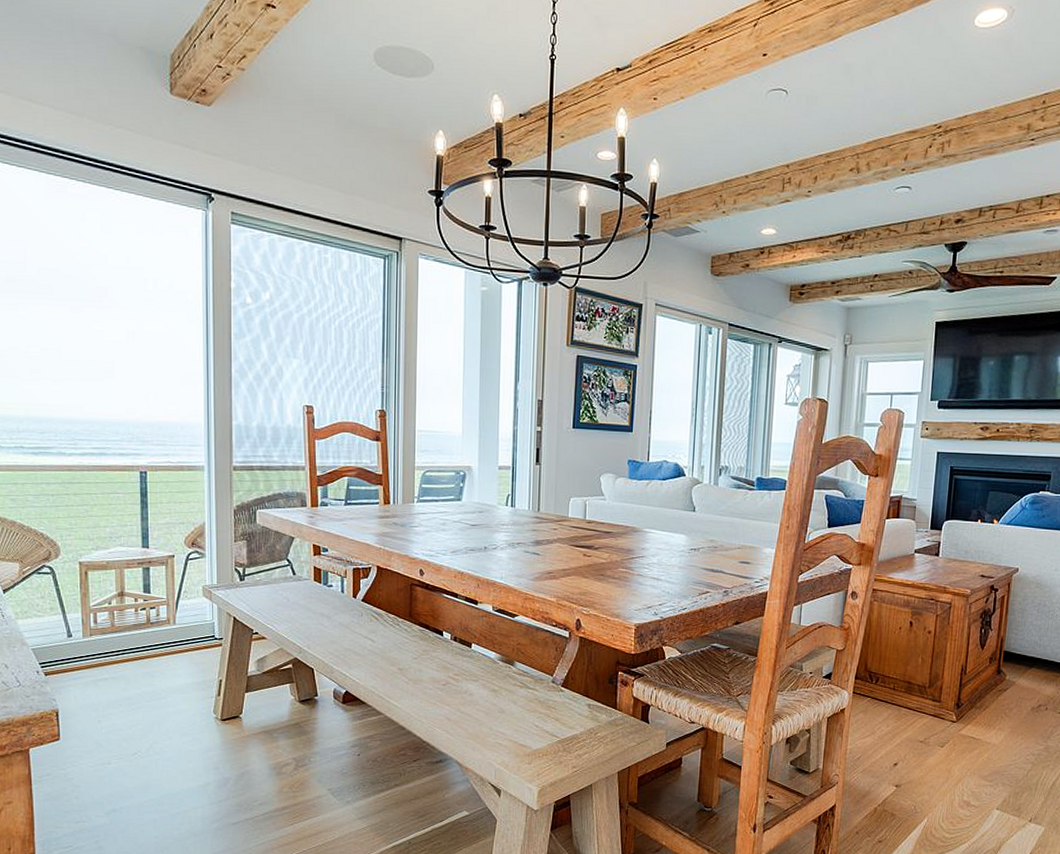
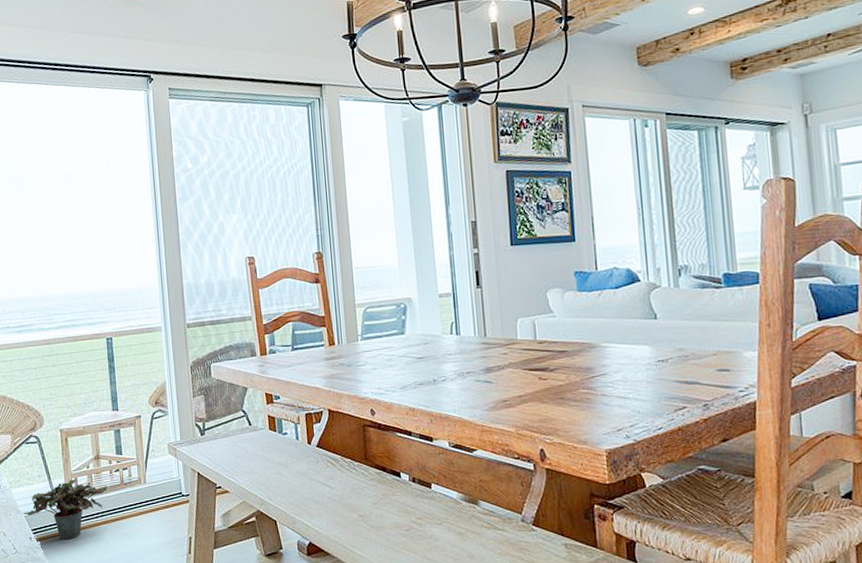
potted plant: none [30,614,131,676] -> present [23,478,108,540]

